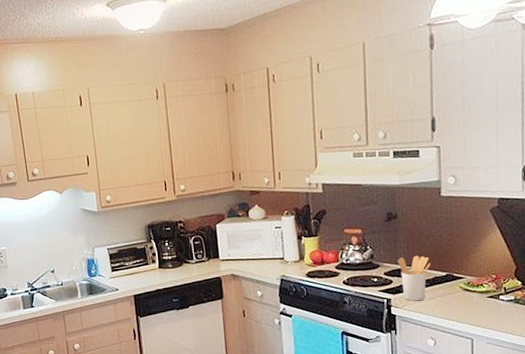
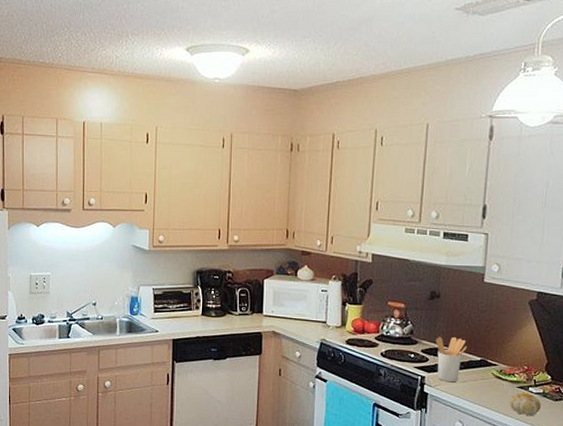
fruit: none [481,301,515,324] -> present [510,393,542,415]

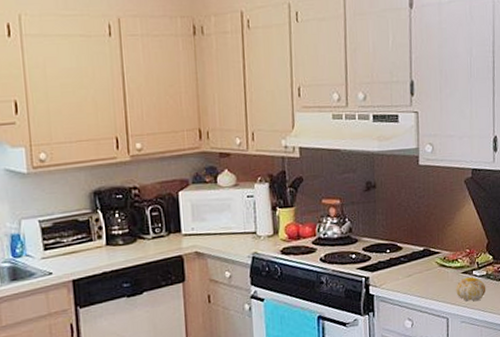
utensil holder: present [436,336,467,383] -> none [376,228,409,279]

